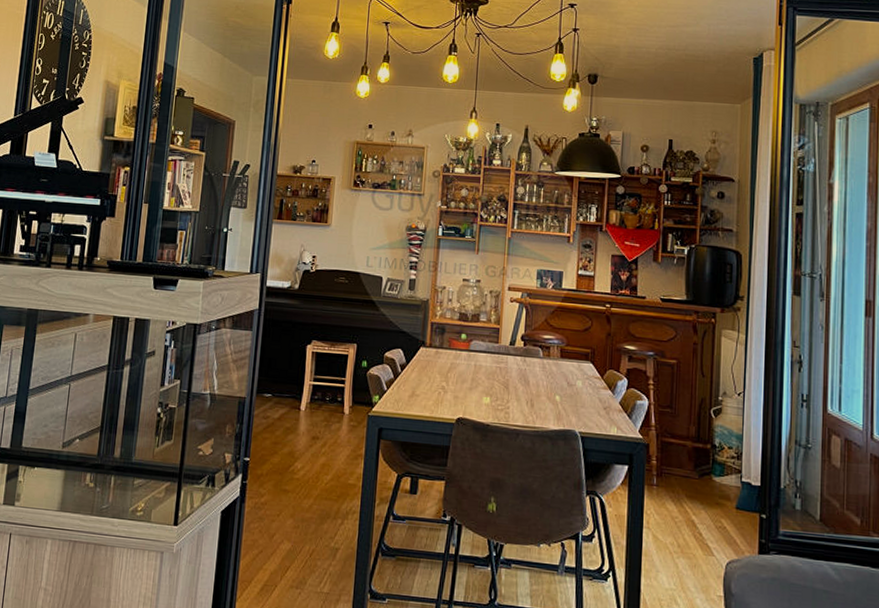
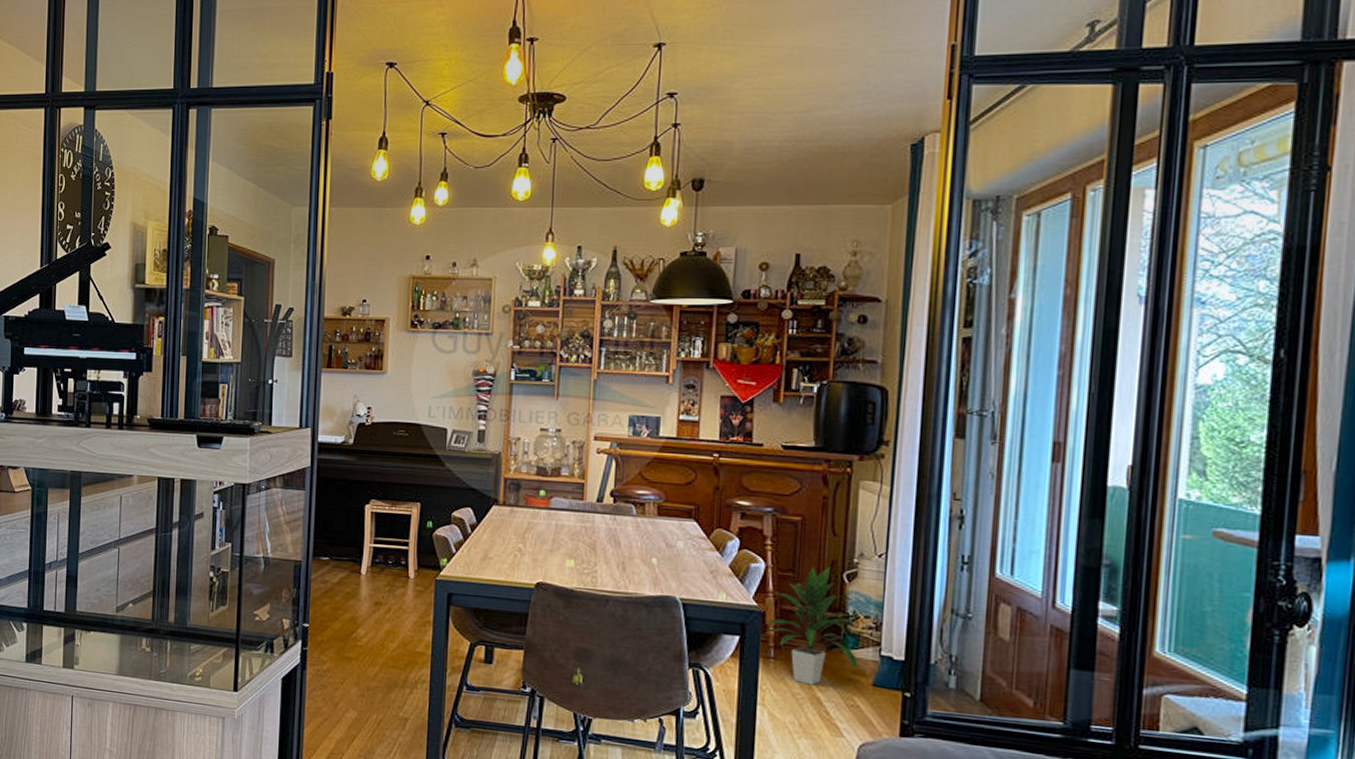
indoor plant: none [649,403,725,510] -> present [765,566,859,686]

